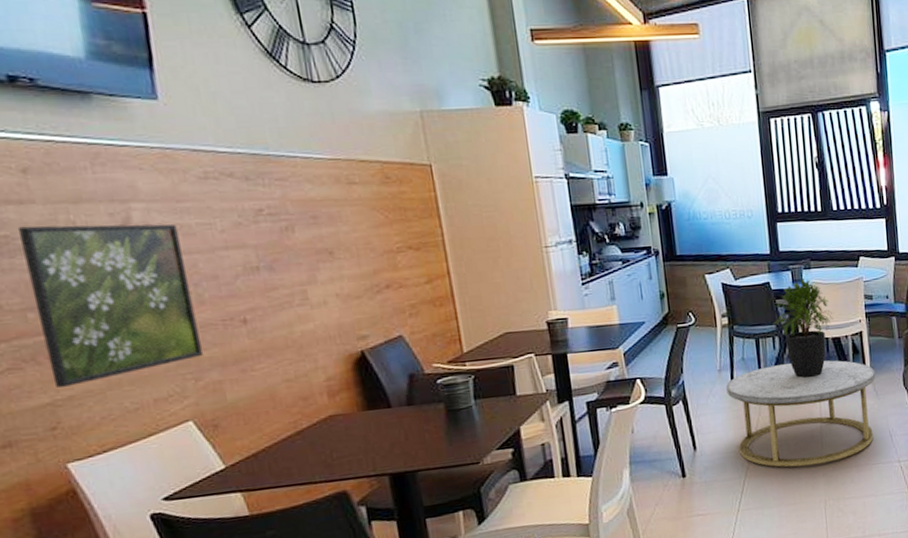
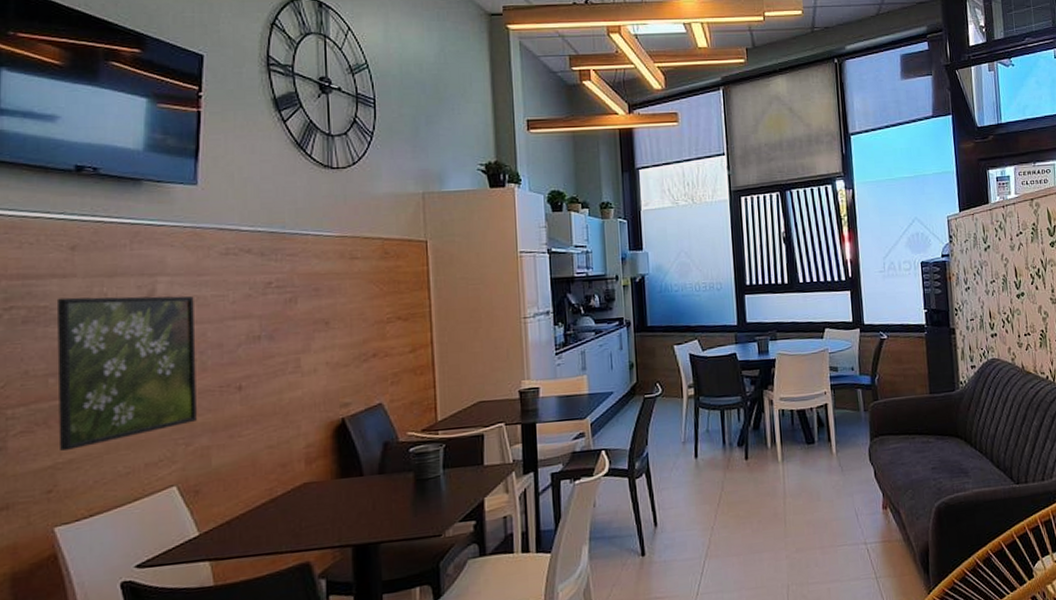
coffee table: present [726,360,876,468] -> none [690,433,841,548]
potted plant: present [774,277,835,379] -> none [739,349,800,452]

